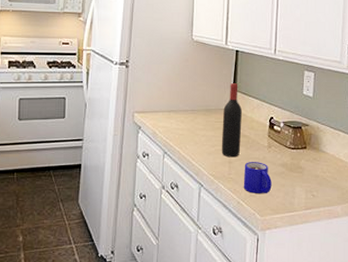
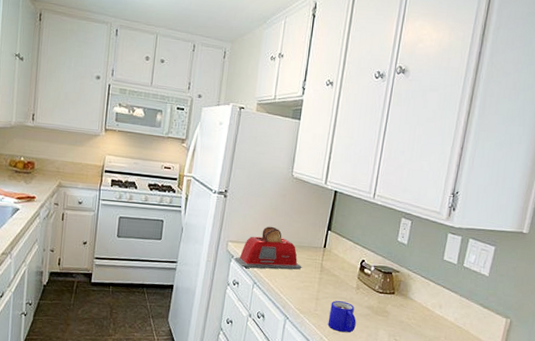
toaster: none [142,92,211,138] -> present [234,226,302,270]
wine bottle: present [221,83,242,158] -> none [309,223,335,295]

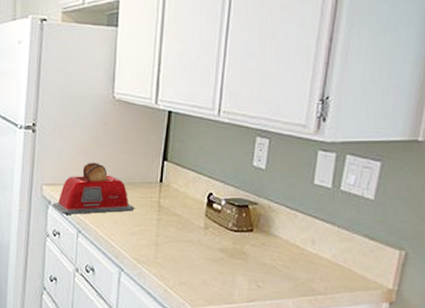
mug: present [327,300,356,333] -> none [172,245,207,281]

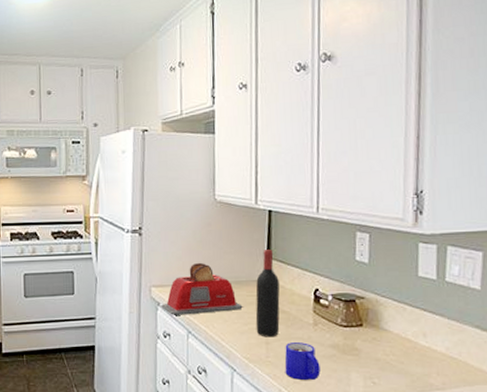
wine bottle: none [146,152,173,239] -> present [255,250,280,337]
mug: none [172,245,207,281] -> present [284,342,320,380]

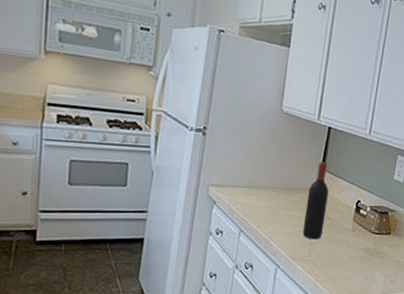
toaster: present [161,262,243,315] -> none [217,167,294,215]
mug: present [284,342,320,380] -> none [322,245,352,277]

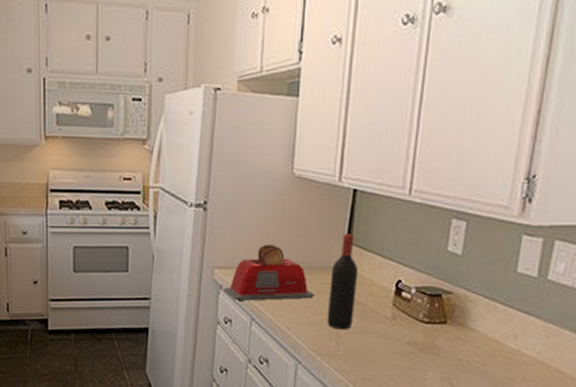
toaster: none [217,167,294,215] -> present [223,244,314,301]

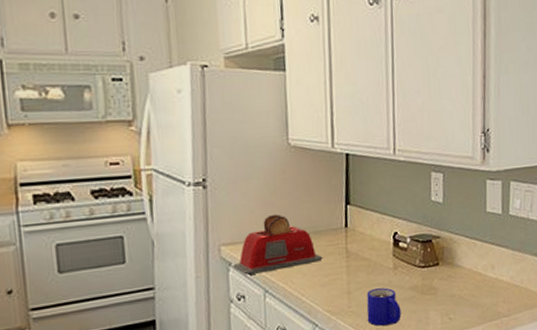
wine bottle: present [327,234,358,330] -> none [335,195,361,287]
mug: none [354,336,394,377] -> present [366,288,401,326]

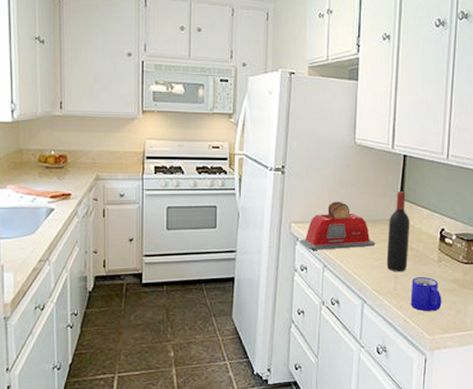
wine bottle: none [335,195,361,287] -> present [386,191,409,272]

